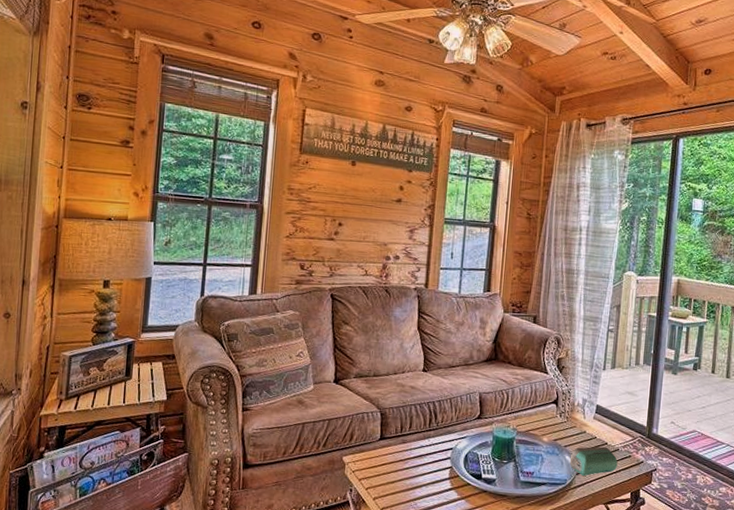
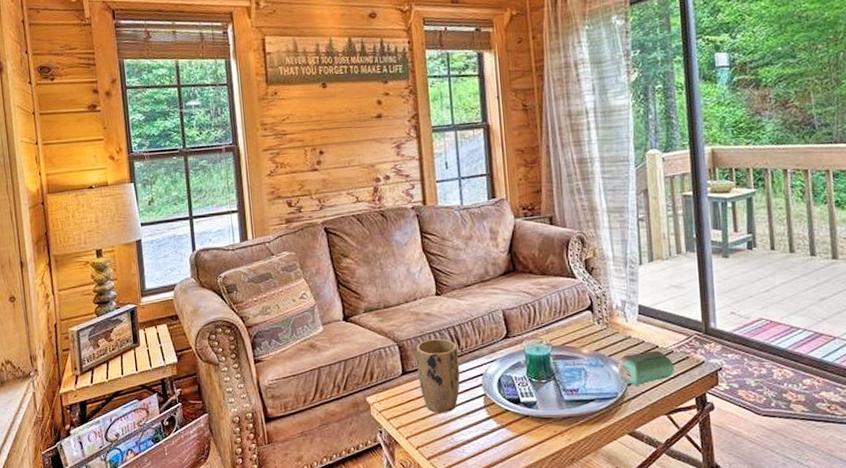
plant pot: none [394,410,434,479] -> present [416,338,461,413]

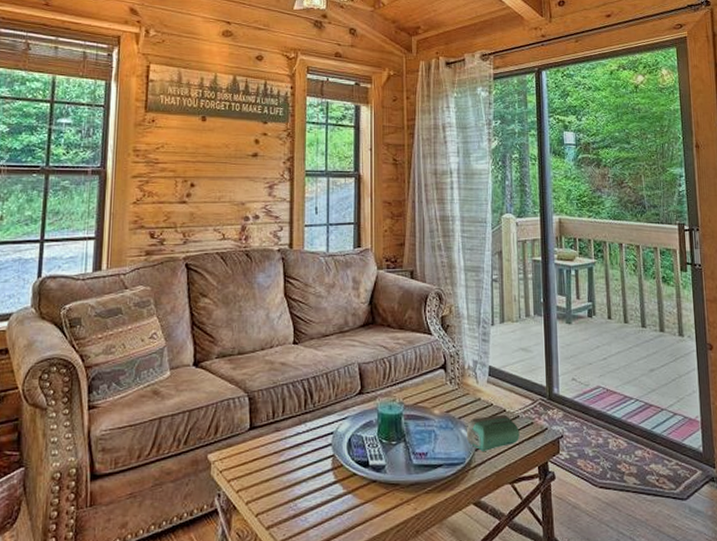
plant pot: present [416,338,461,413] -> none [266,390,311,475]

